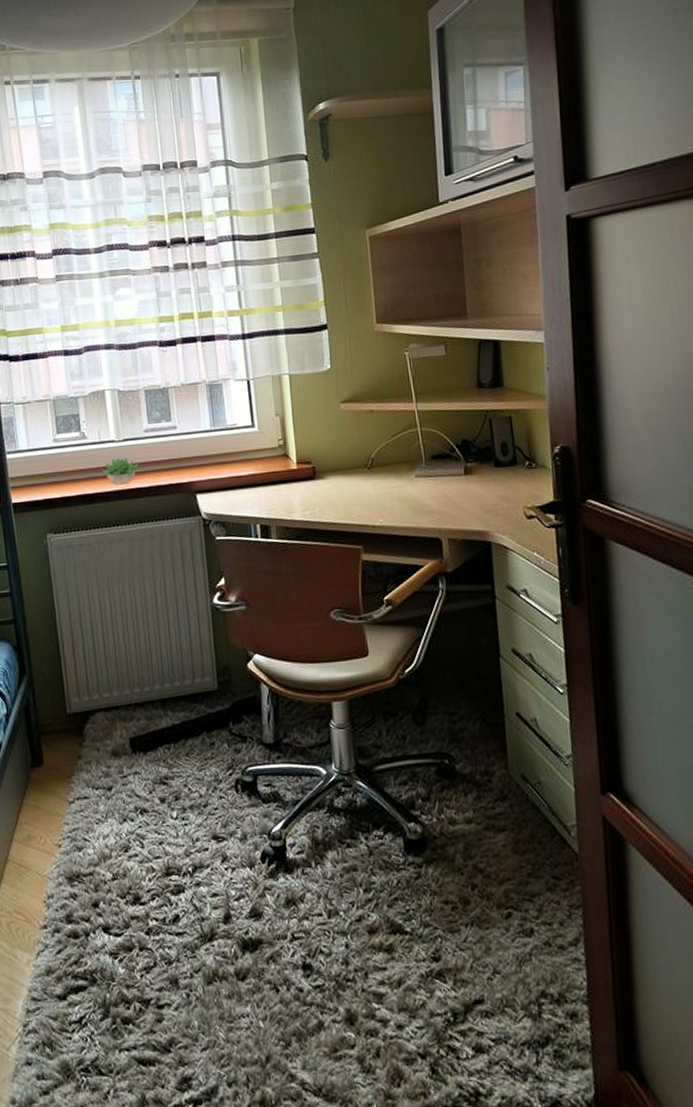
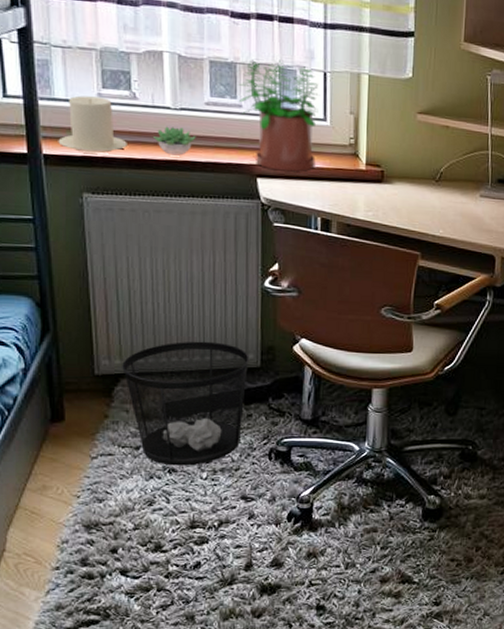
candle: none [24,442,81,496] -> present [58,95,127,154]
waste bin: none [90,667,207,806] -> present [122,341,250,466]
potted plant: none [171,377,249,484] -> present [238,60,320,172]

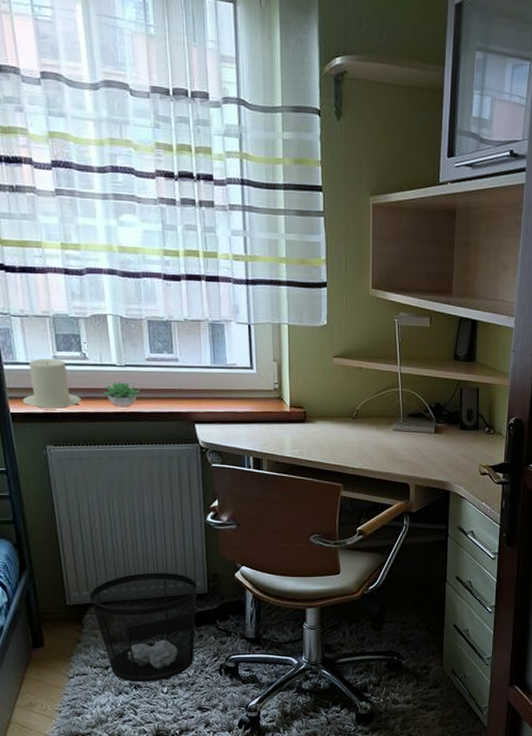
potted plant: present [238,60,320,172] -> none [174,316,246,417]

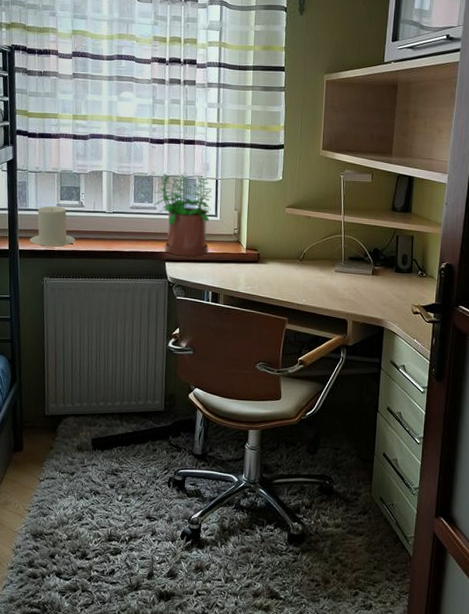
waste bin: present [89,572,198,682] -> none [64,389,156,490]
succulent plant: present [102,382,140,408] -> none [93,226,123,247]
potted plant: none [174,316,246,417] -> present [154,172,213,257]

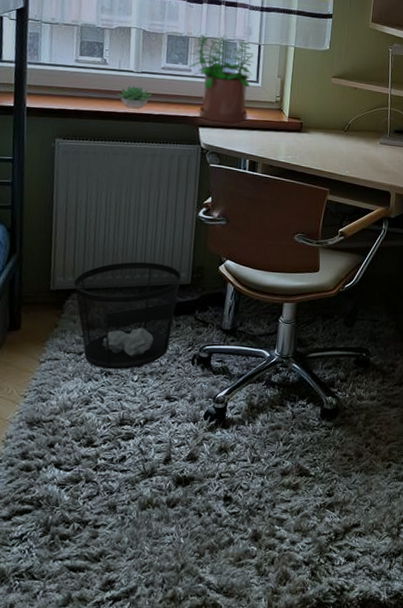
candle: present [29,206,76,248] -> none [39,61,96,107]
waste bin: none [64,389,156,490] -> present [74,261,182,370]
succulent plant: none [93,226,123,247] -> present [116,86,152,110]

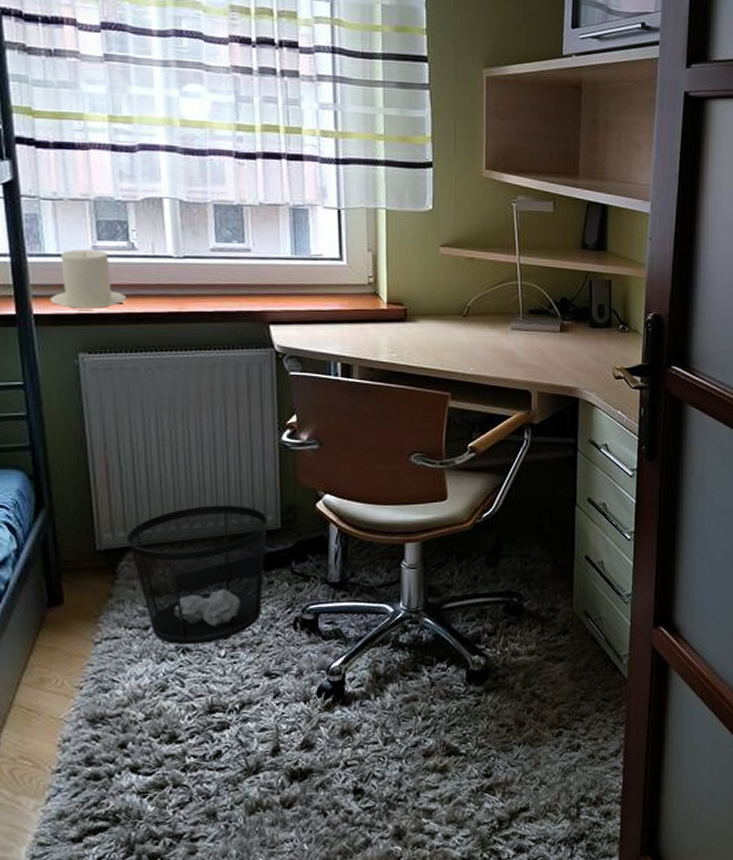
candle: none [39,61,96,107] -> present [50,249,126,310]
succulent plant: present [116,86,152,110] -> none [153,276,202,307]
potted plant: present [189,35,255,123] -> none [246,199,335,316]

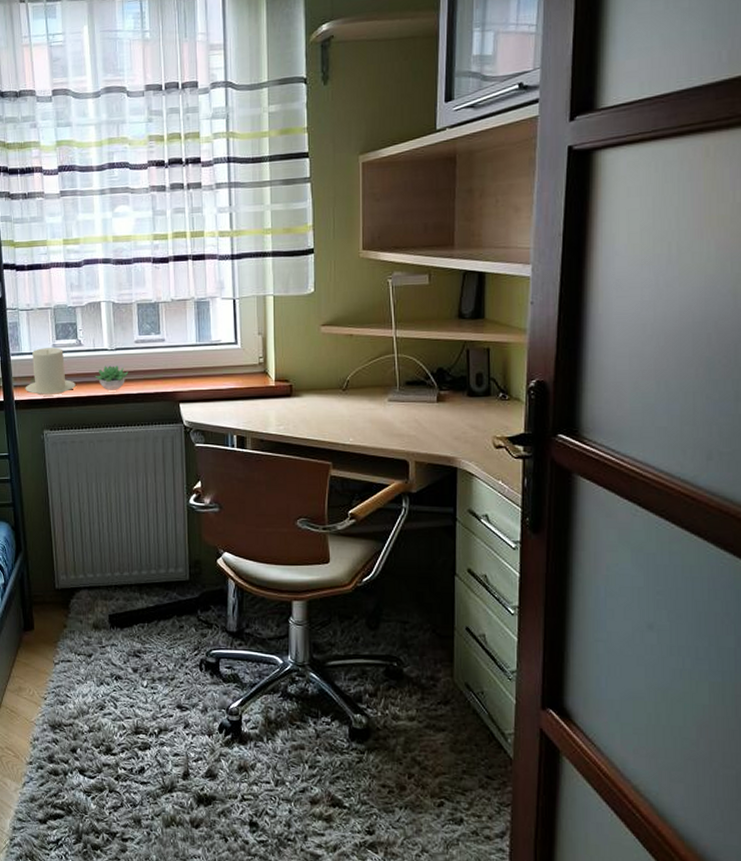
waste bin: present [127,504,268,645] -> none [76,557,179,674]
succulent plant: none [153,276,202,307] -> present [94,365,129,391]

